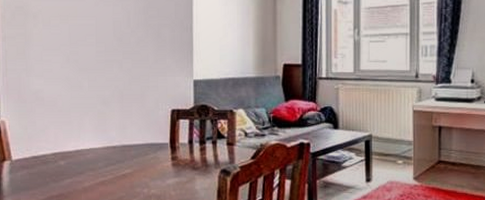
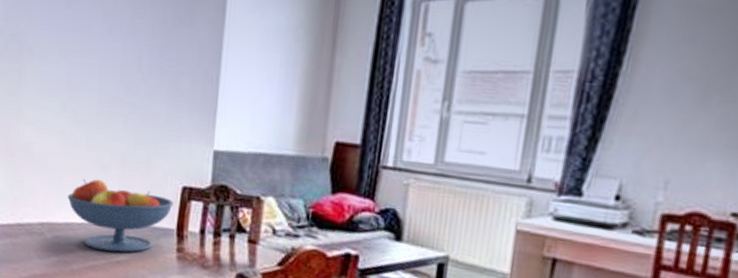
fruit bowl: none [76,112,166,168] -> present [67,178,174,253]

